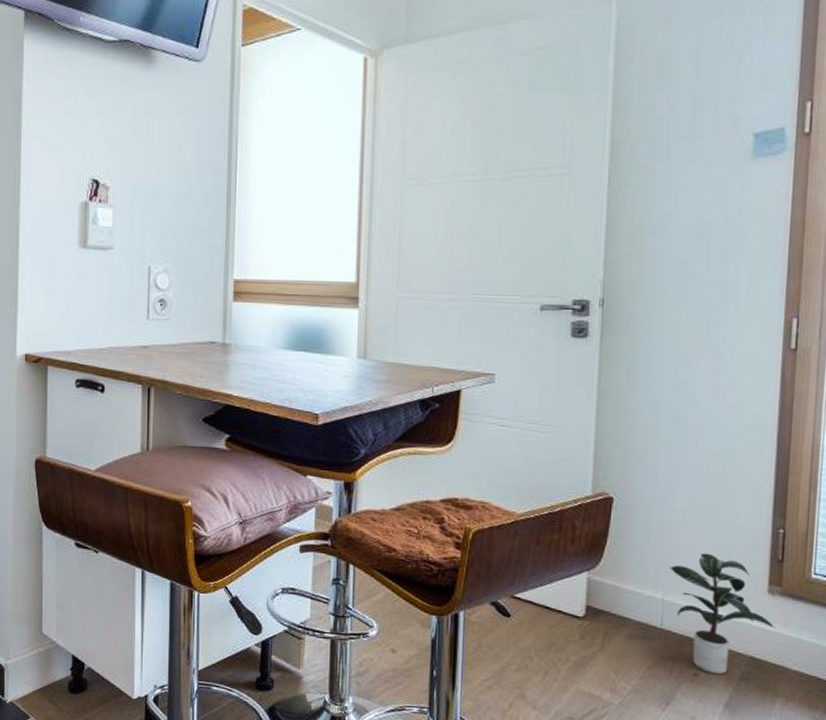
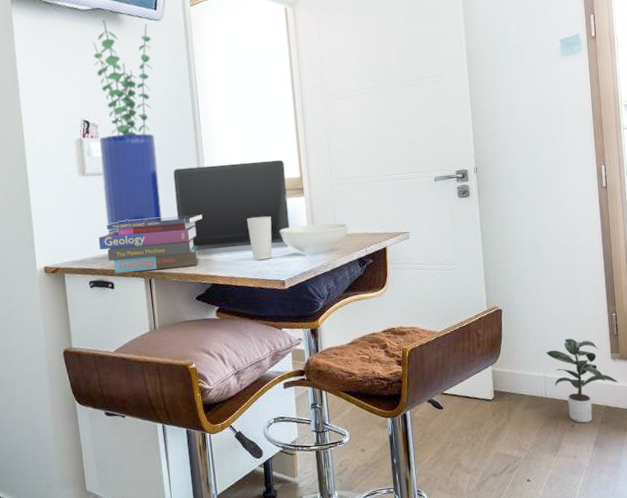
books: none [92,310,224,378] -> present [98,214,203,274]
vase: none [104,55,187,325] -> present [93,20,162,235]
laptop computer: none [192,253,338,372] -> present [173,160,290,255]
cup: none [279,326,312,384] -> present [247,216,272,260]
bowl: none [320,345,413,386] -> present [279,223,349,254]

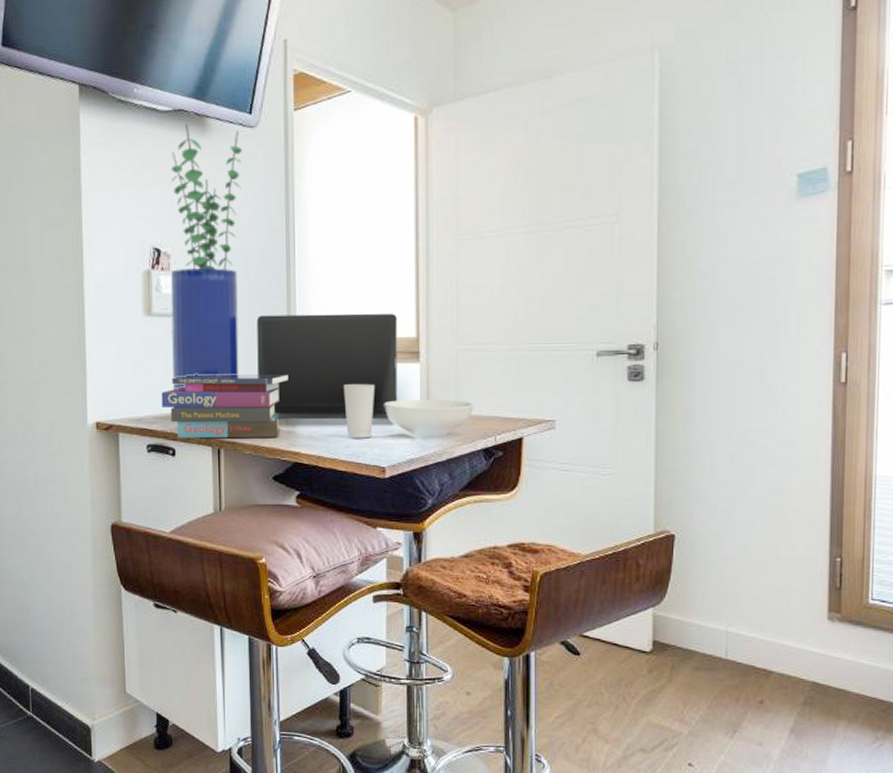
potted plant: present [545,338,619,423] -> none [731,584,836,700]

